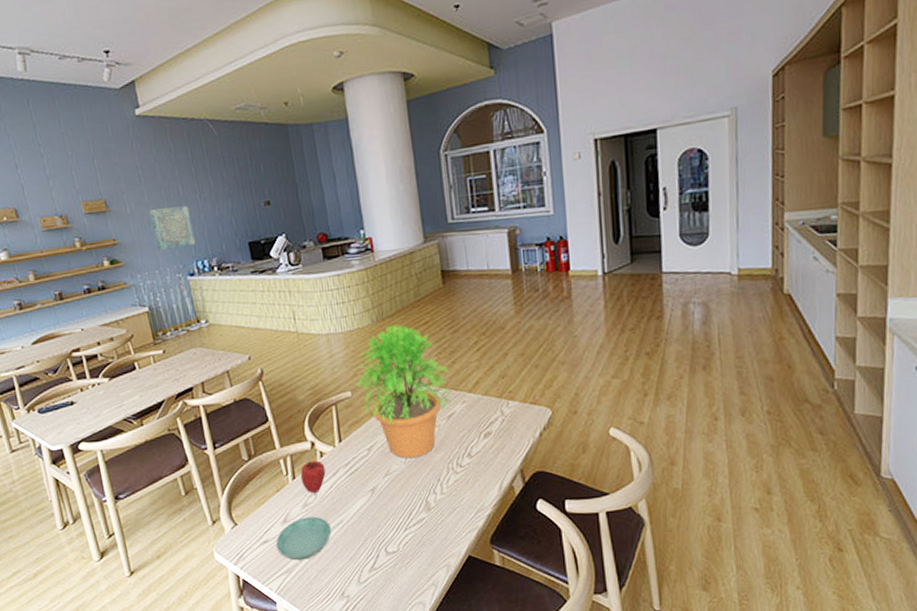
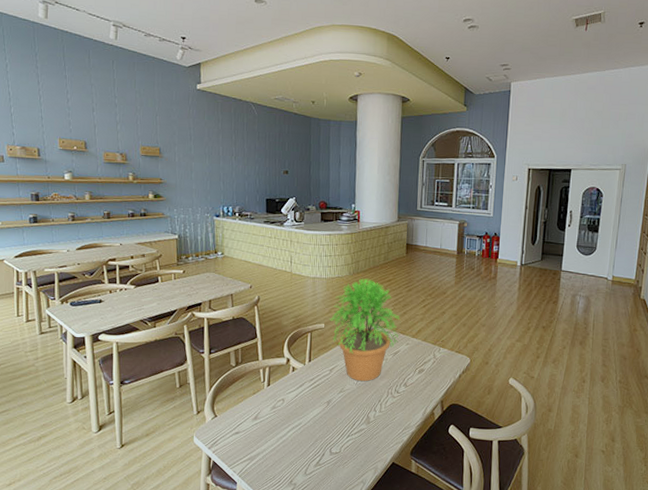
wall art: present [149,206,196,252] -> none [193,161,226,194]
saucer: present [276,516,332,560] -> none [245,417,291,451]
apple: present [300,460,326,493] -> none [274,373,295,399]

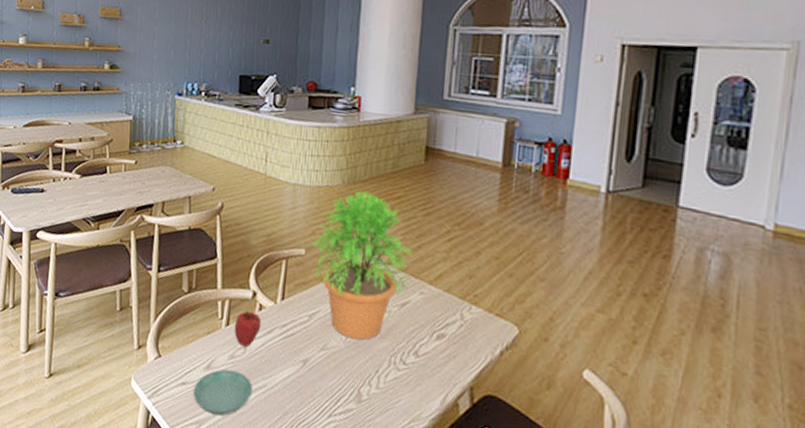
saucer: none [245,417,291,451] -> present [193,369,253,416]
apple: none [274,373,295,399] -> present [234,311,261,347]

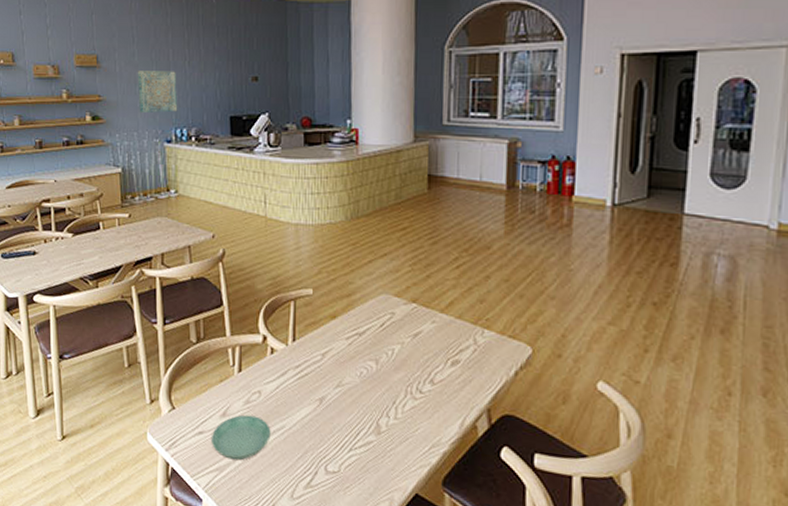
wall art: none [154,25,193,67] -> present [137,71,178,114]
apple: present [234,311,261,347] -> none [247,356,274,391]
potted plant: present [311,190,413,340] -> none [319,225,422,374]

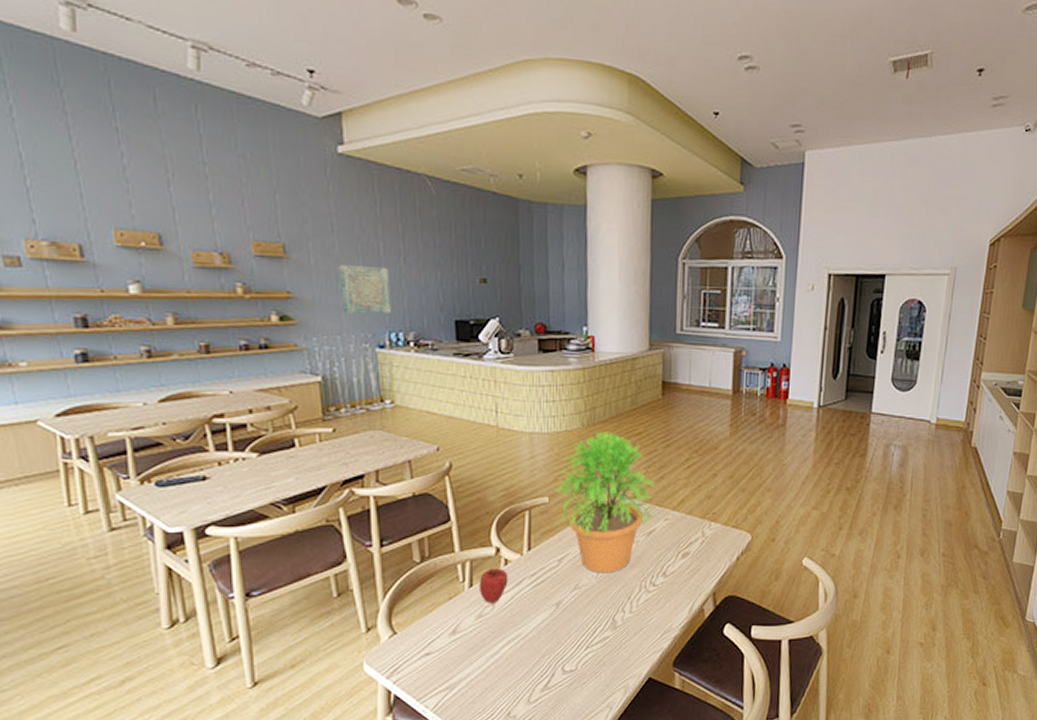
saucer: present [212,414,271,461] -> none [440,629,506,676]
apple: none [247,356,274,391] -> present [479,568,508,603]
potted plant: none [319,225,422,374] -> present [555,431,656,574]

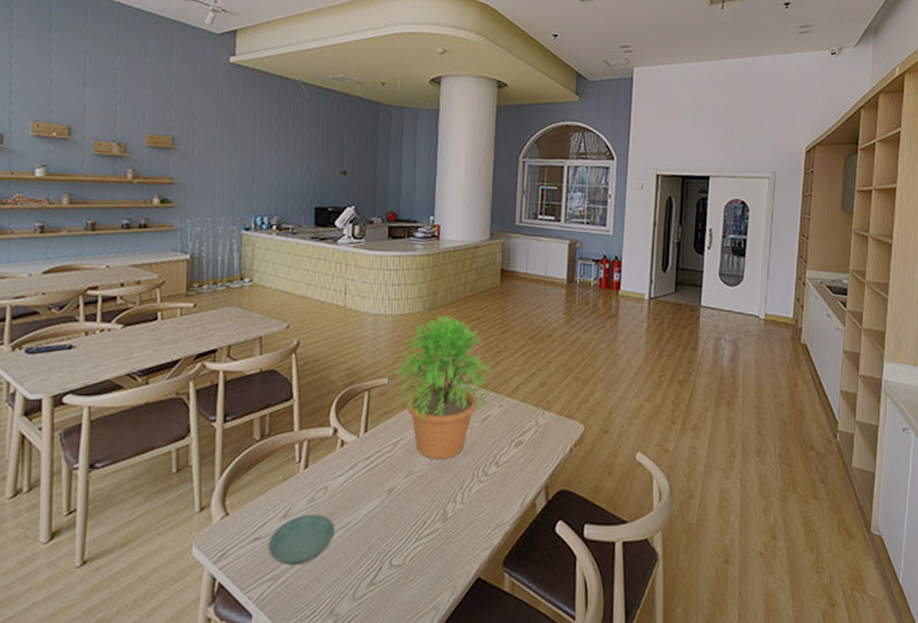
wall art: present [338,265,392,315] -> none [216,156,261,200]
saucer: none [440,629,506,676] -> present [268,514,335,565]
apple: present [479,568,508,603] -> none [313,449,344,487]

